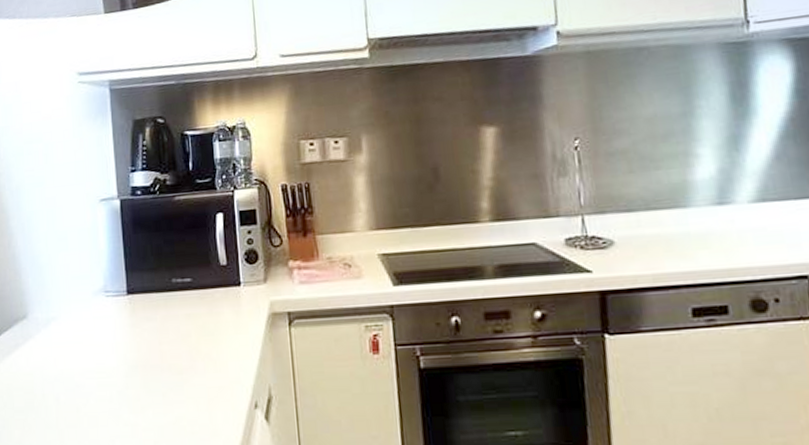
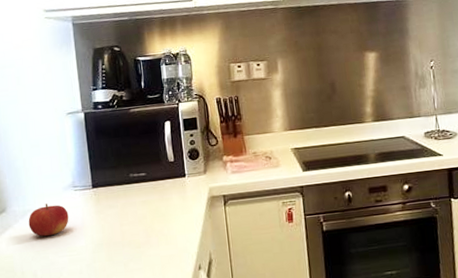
fruit: none [52,311,99,352] -> present [28,203,69,237]

